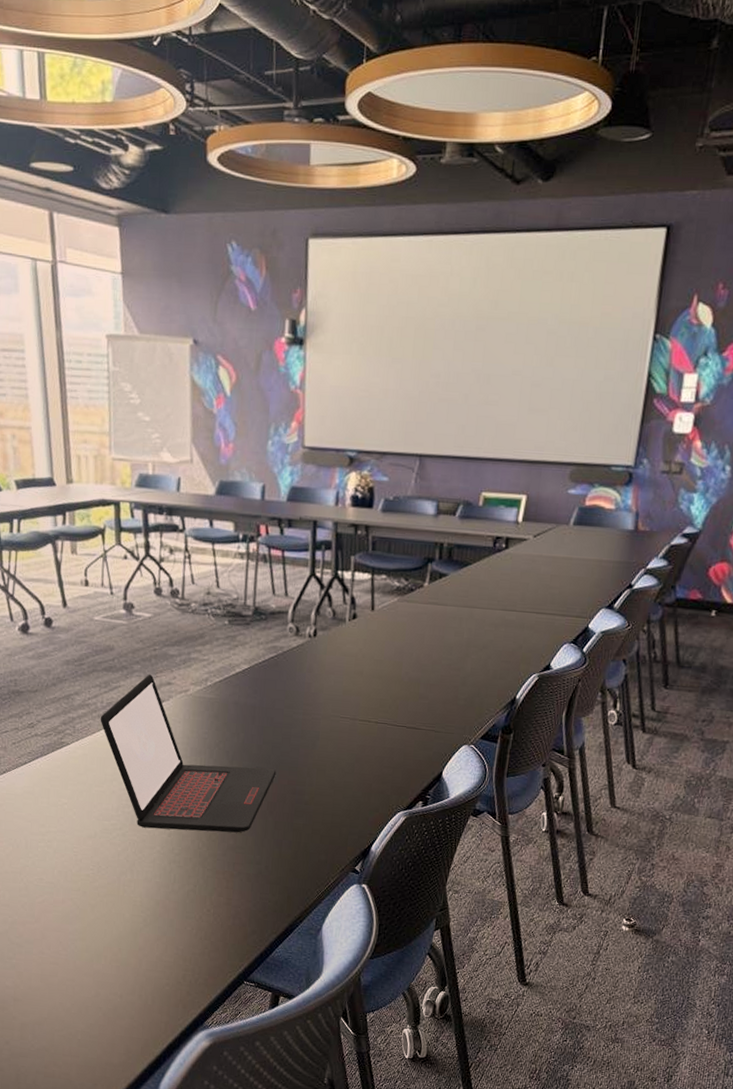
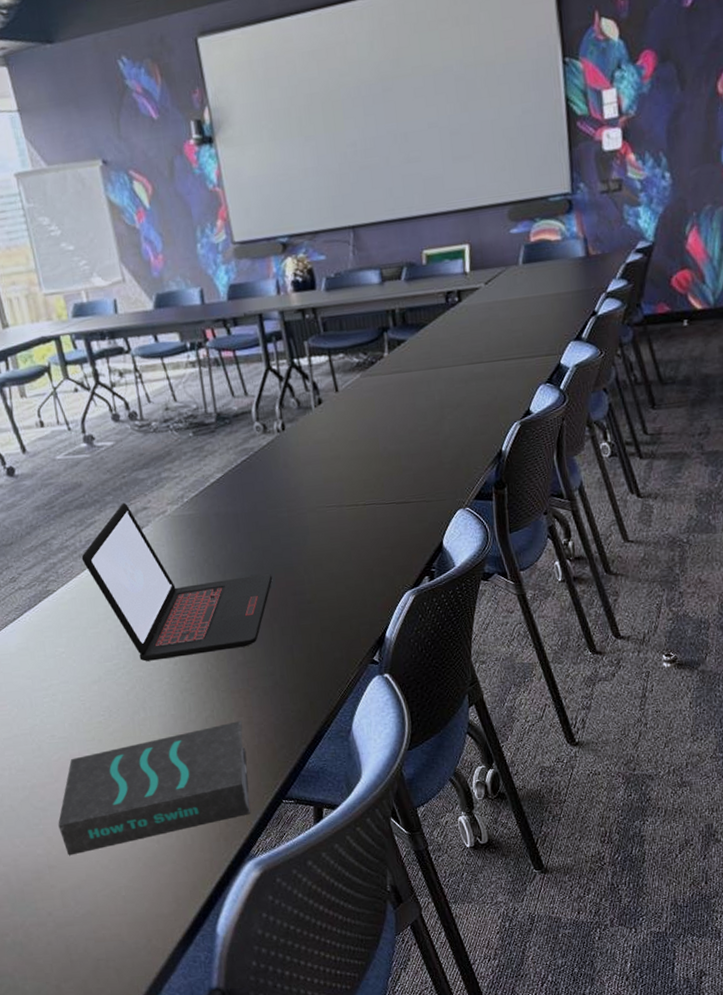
book: none [30,900,221,993] -> present [58,721,250,856]

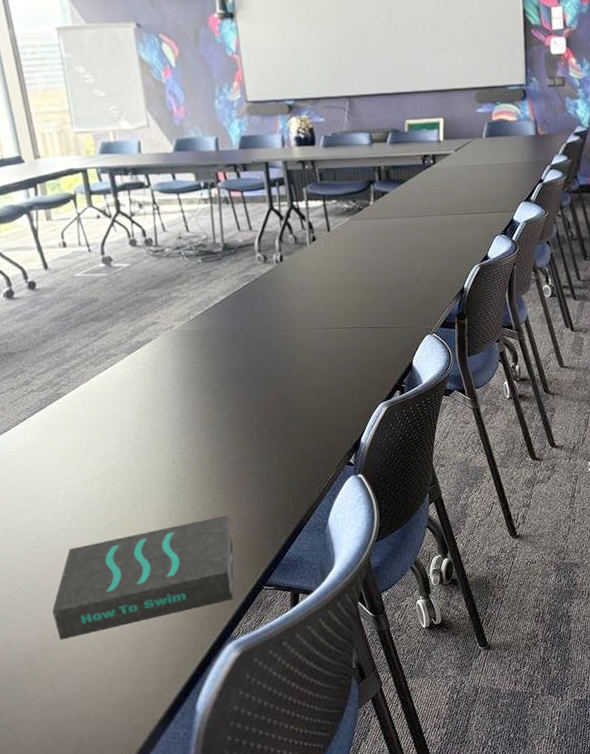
laptop: present [81,503,273,662] -> none [93,317,265,460]

